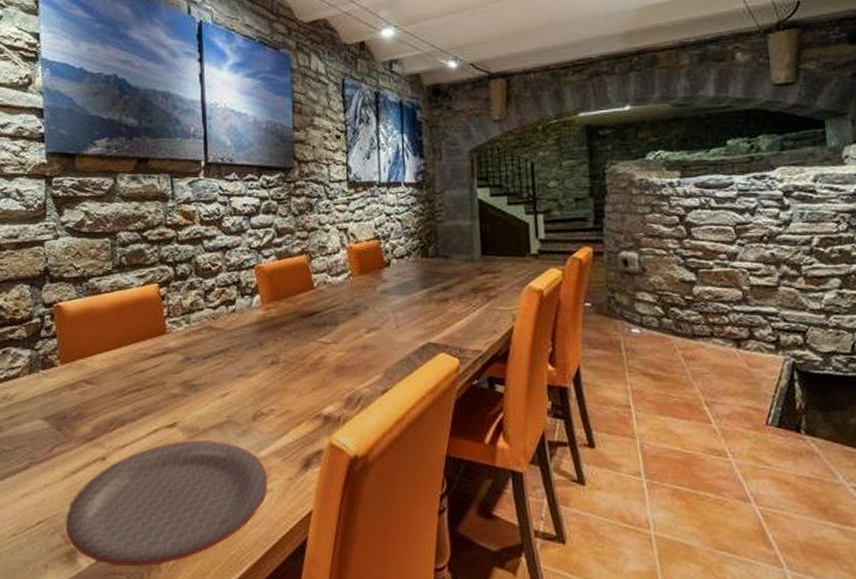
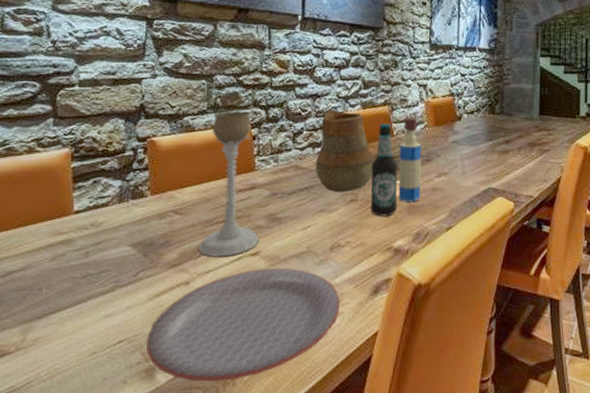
candle holder: none [113,269,175,429] -> present [199,111,259,257]
pitcher: none [230,262,295,355] -> present [315,109,375,193]
bottle: none [291,275,324,380] -> present [370,123,398,217]
tequila bottle: none [321,265,350,363] -> present [398,117,422,202]

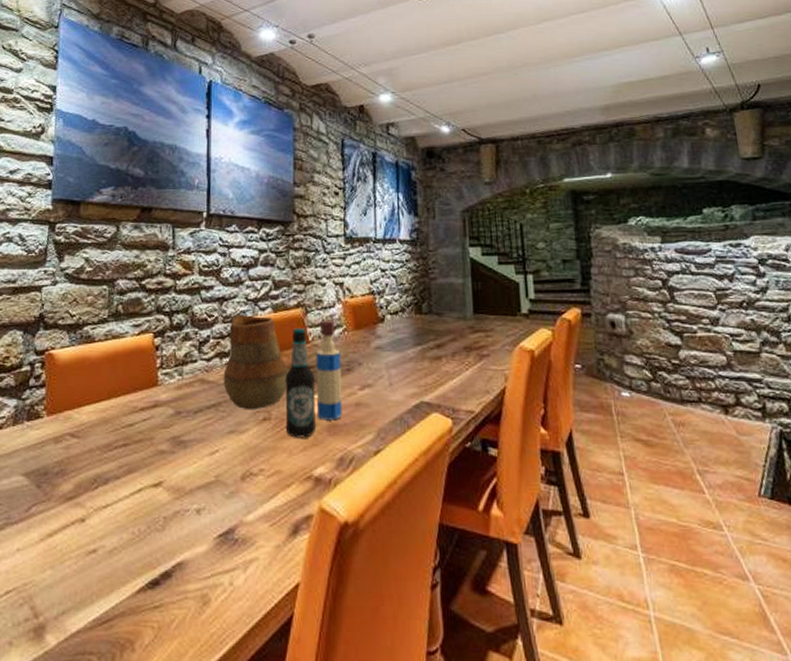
plate: present [147,267,341,382] -> none [36,500,255,646]
candle holder: present [199,111,259,257] -> none [96,319,162,488]

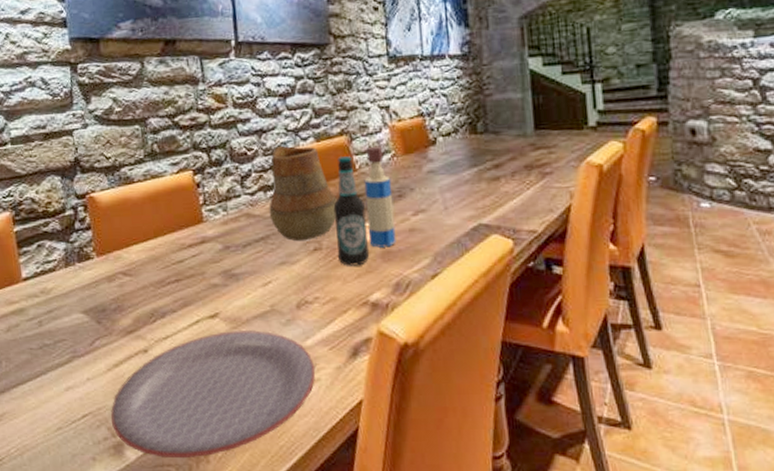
plate: none [36,500,255,646] -> present [111,329,316,459]

